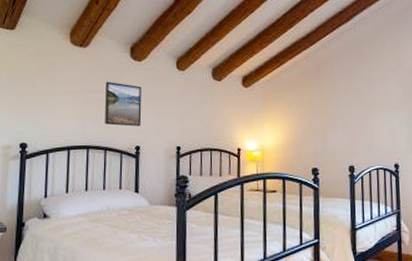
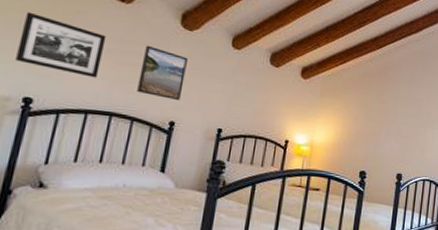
picture frame: none [9,70,73,118] -> present [15,11,107,78]

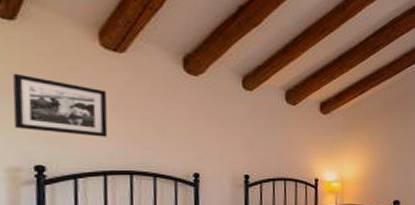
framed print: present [137,45,188,100] -> none [151,96,200,150]

